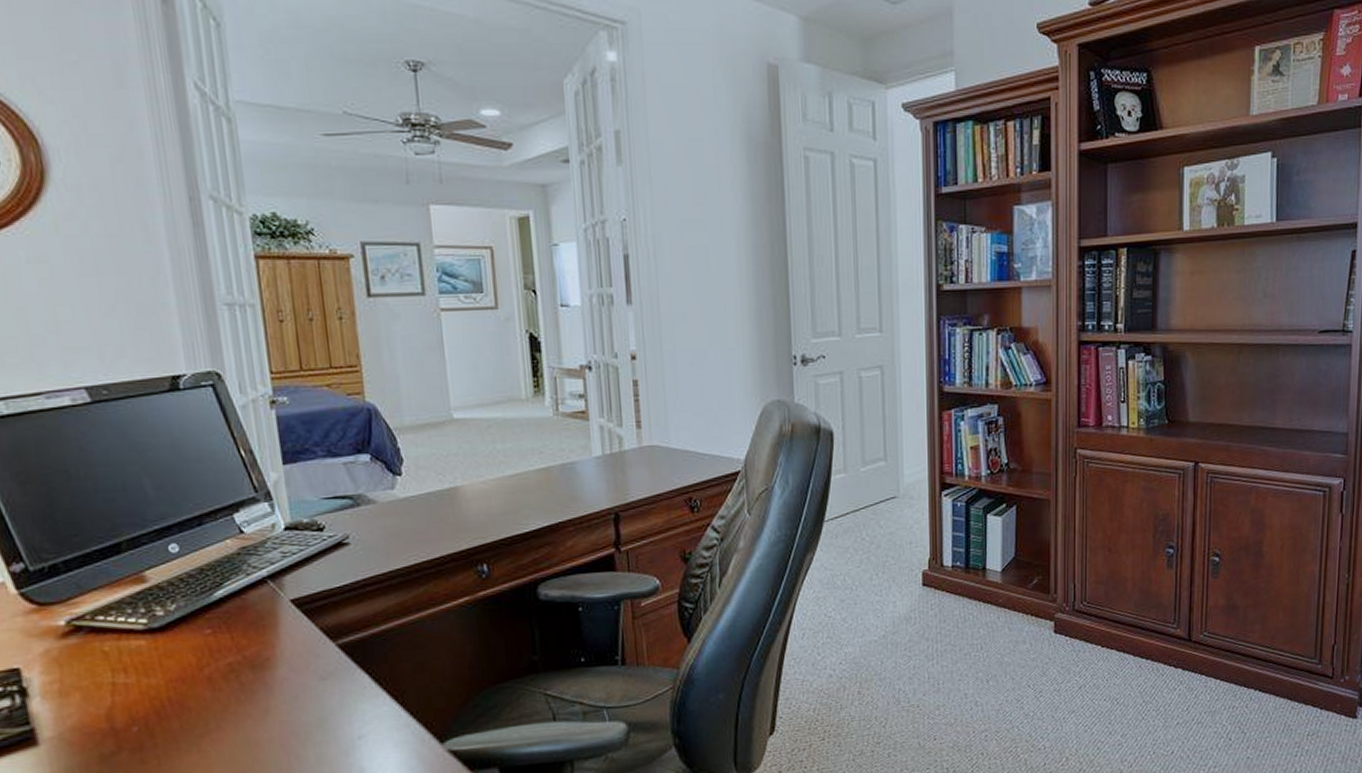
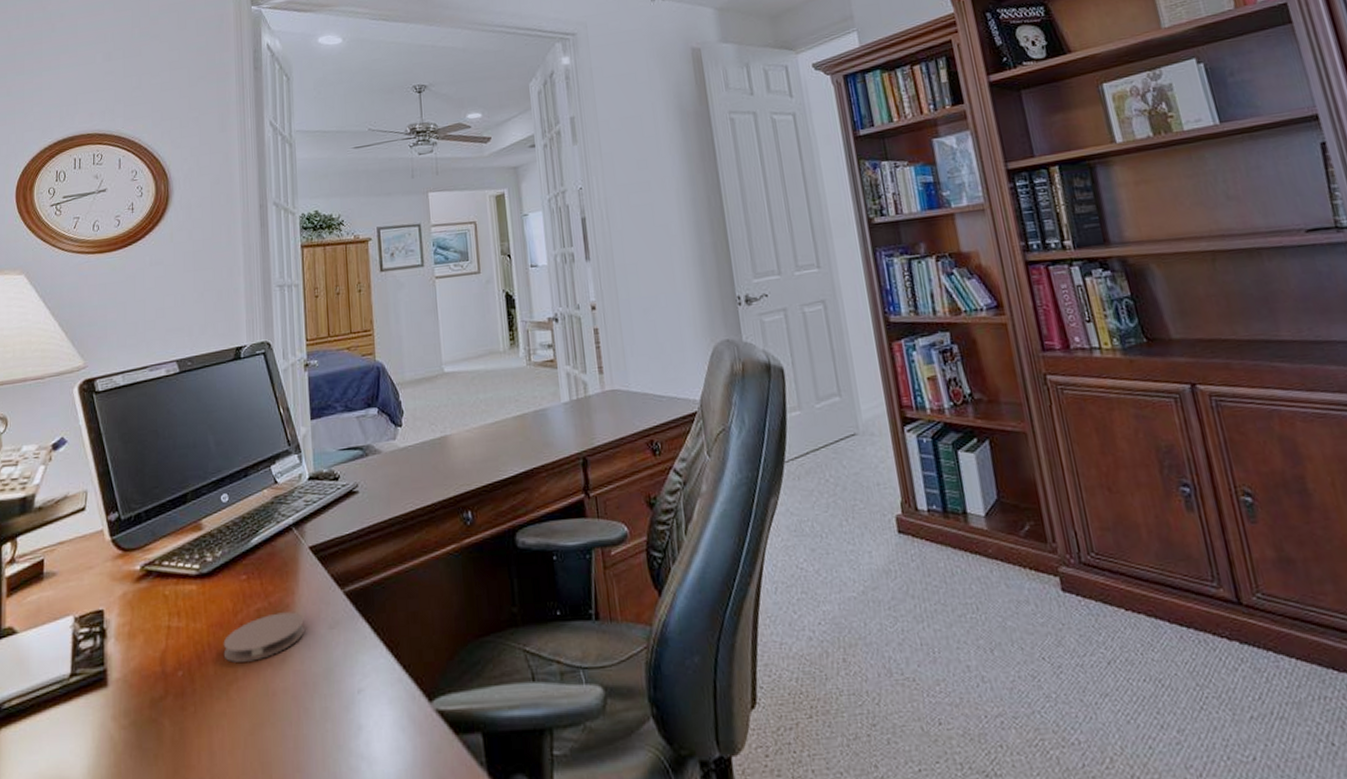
coaster: none [187,665,291,716] -> present [223,612,305,663]

